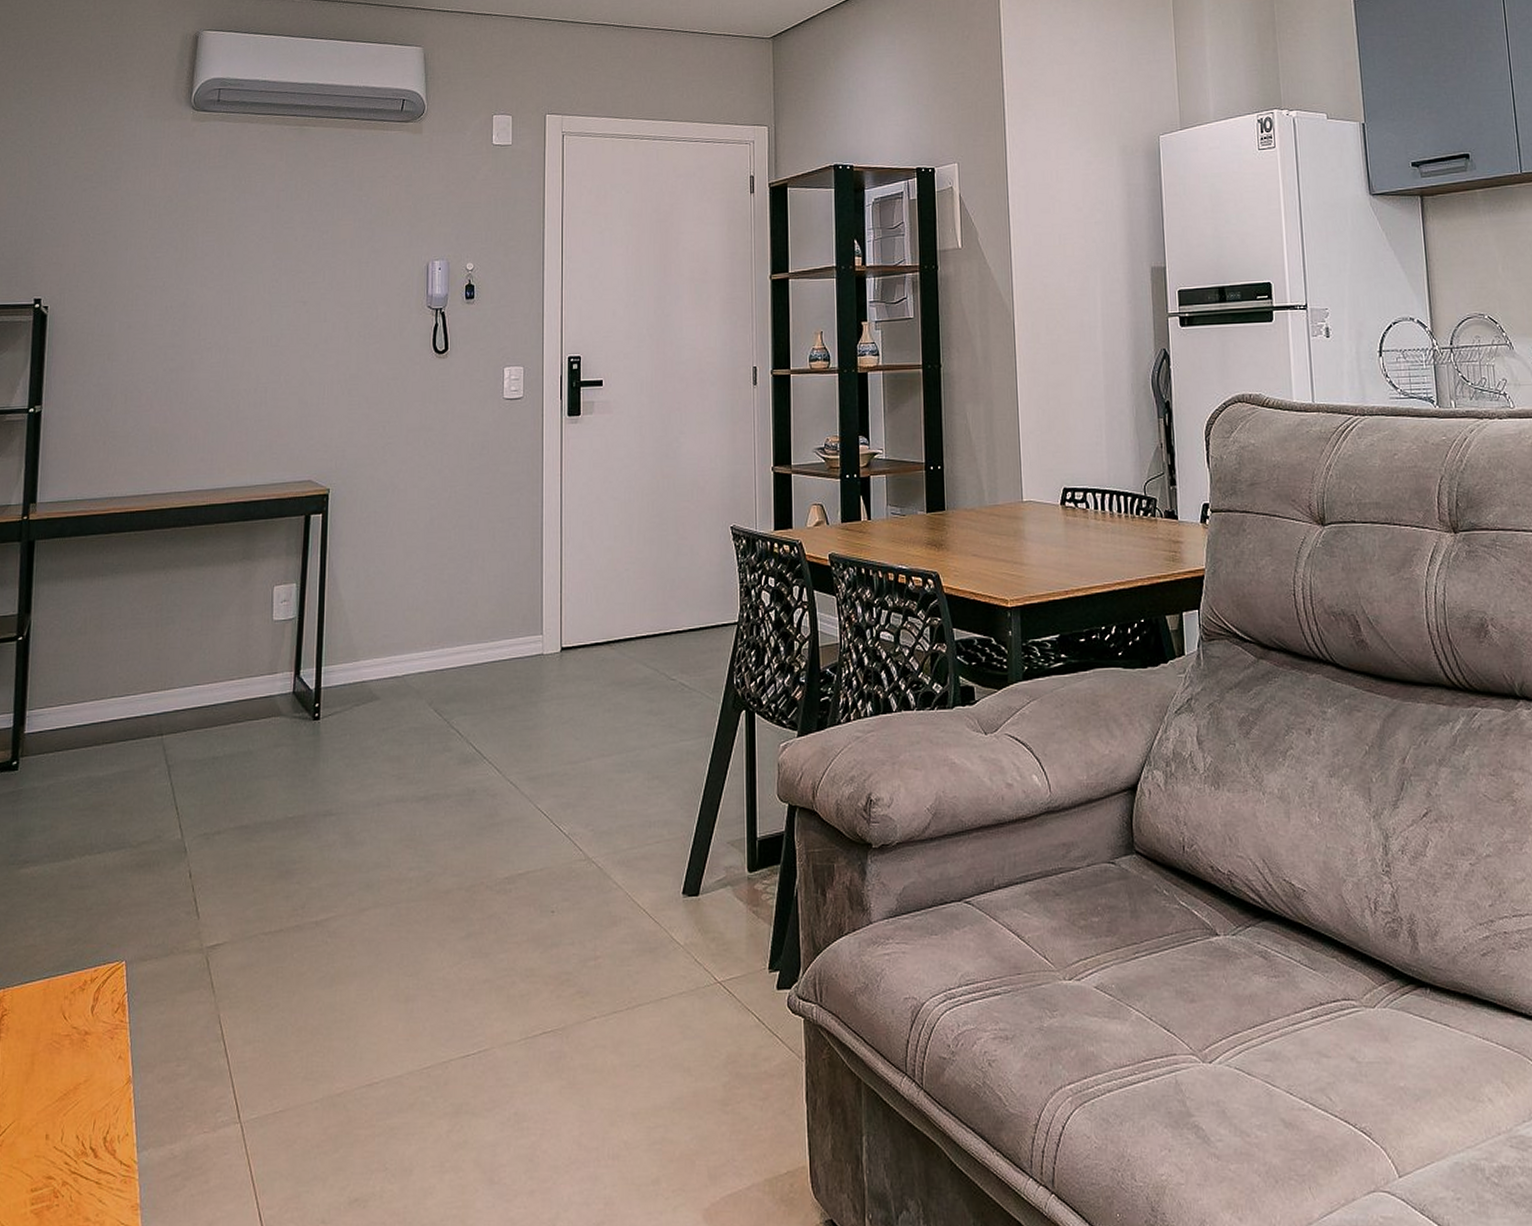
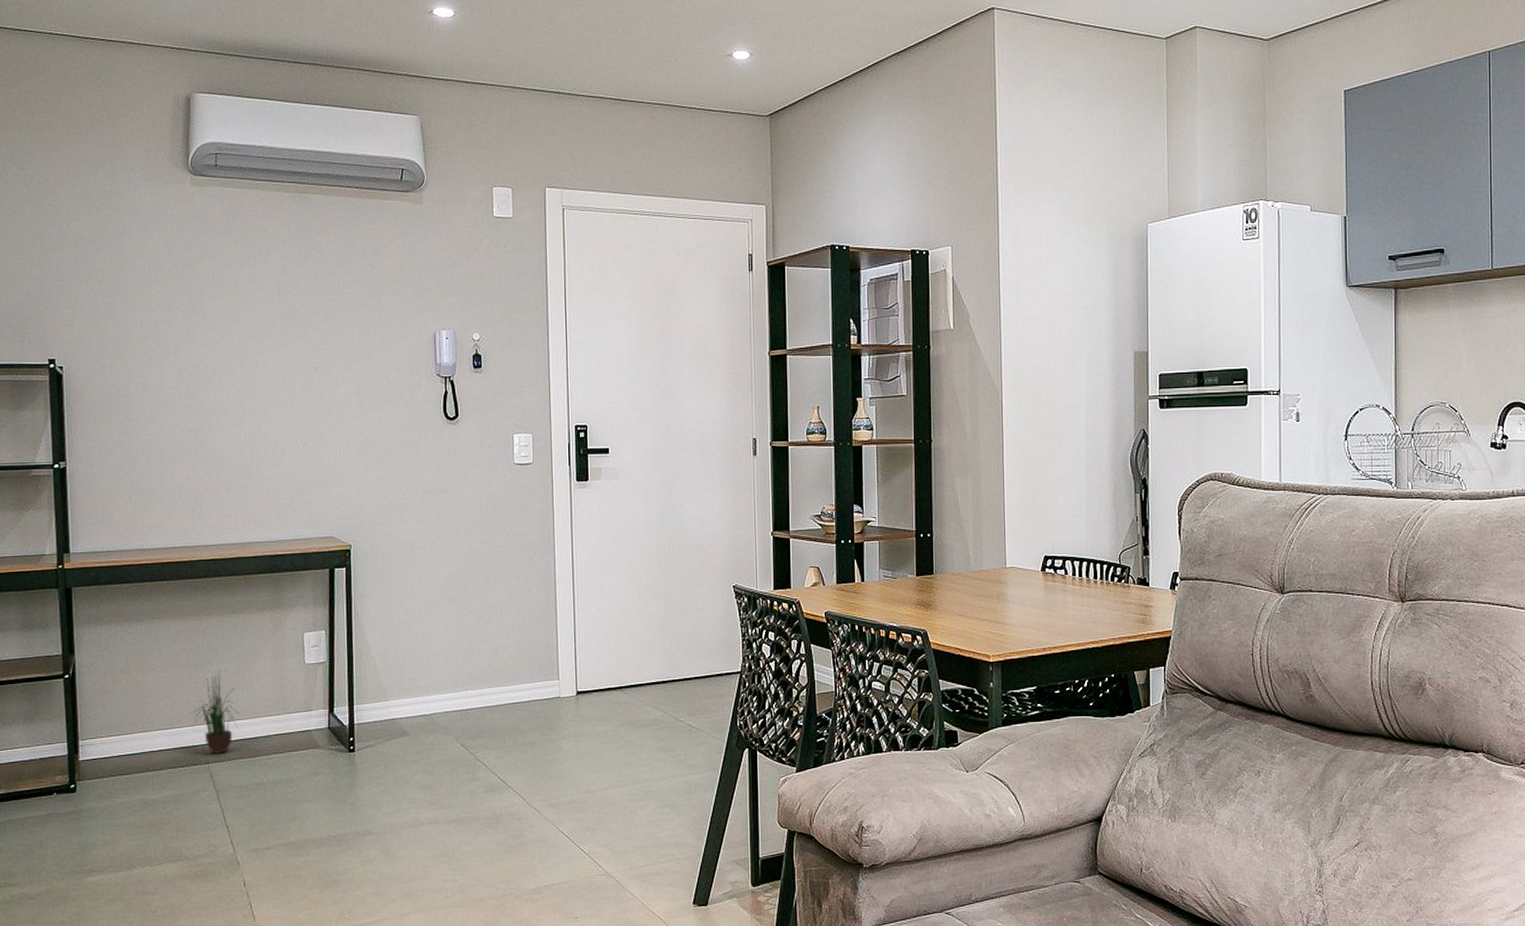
potted plant: none [147,629,199,725] -> present [190,670,239,755]

